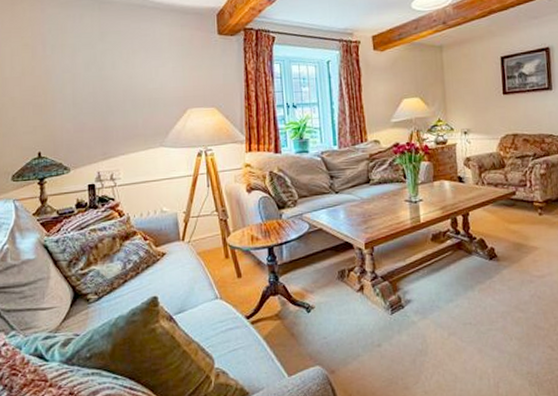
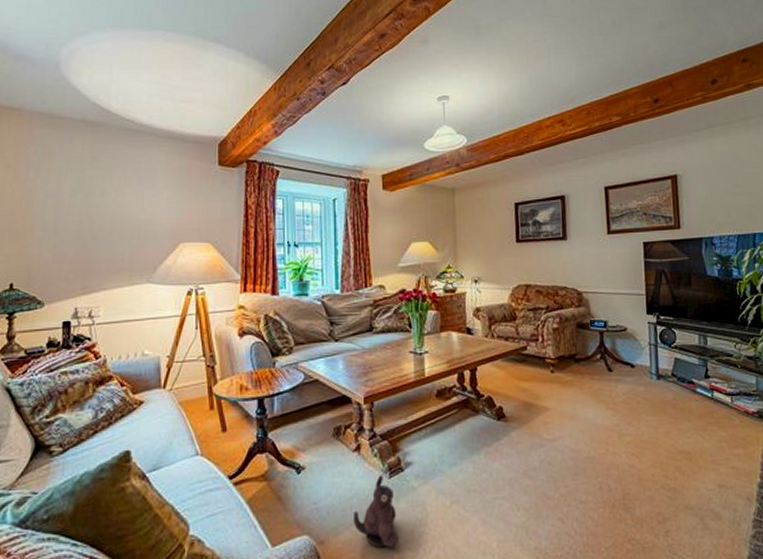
plush toy: none [359,312,402,375] -> present [352,475,399,548]

